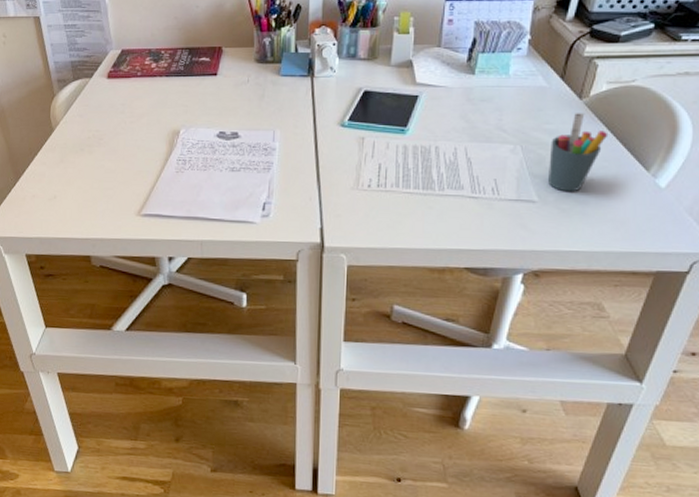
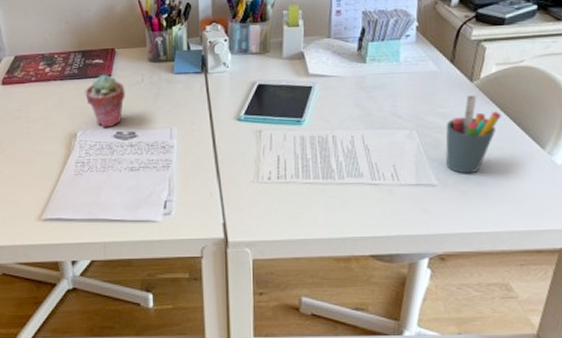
potted succulent: none [190,73,230,127] -> present [85,74,125,128]

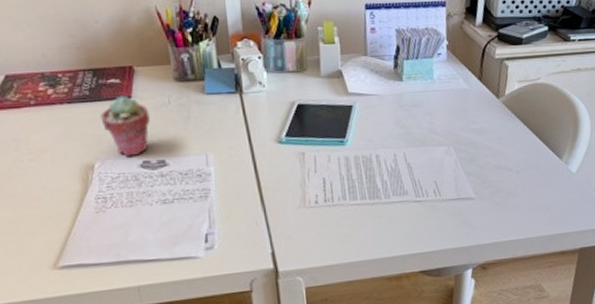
pen holder: present [445,94,502,174] -> none [479,110,526,186]

